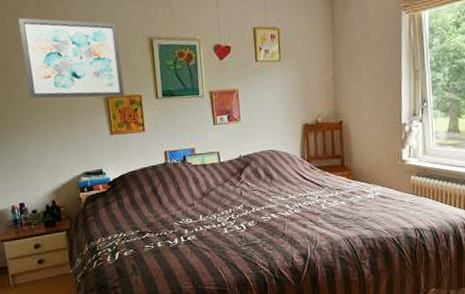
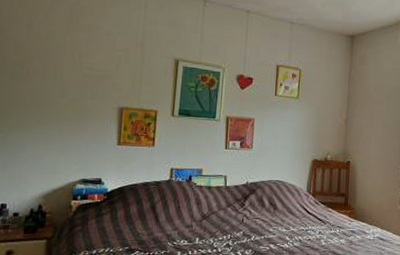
wall art: present [18,17,124,99] -> none [40,21,145,110]

